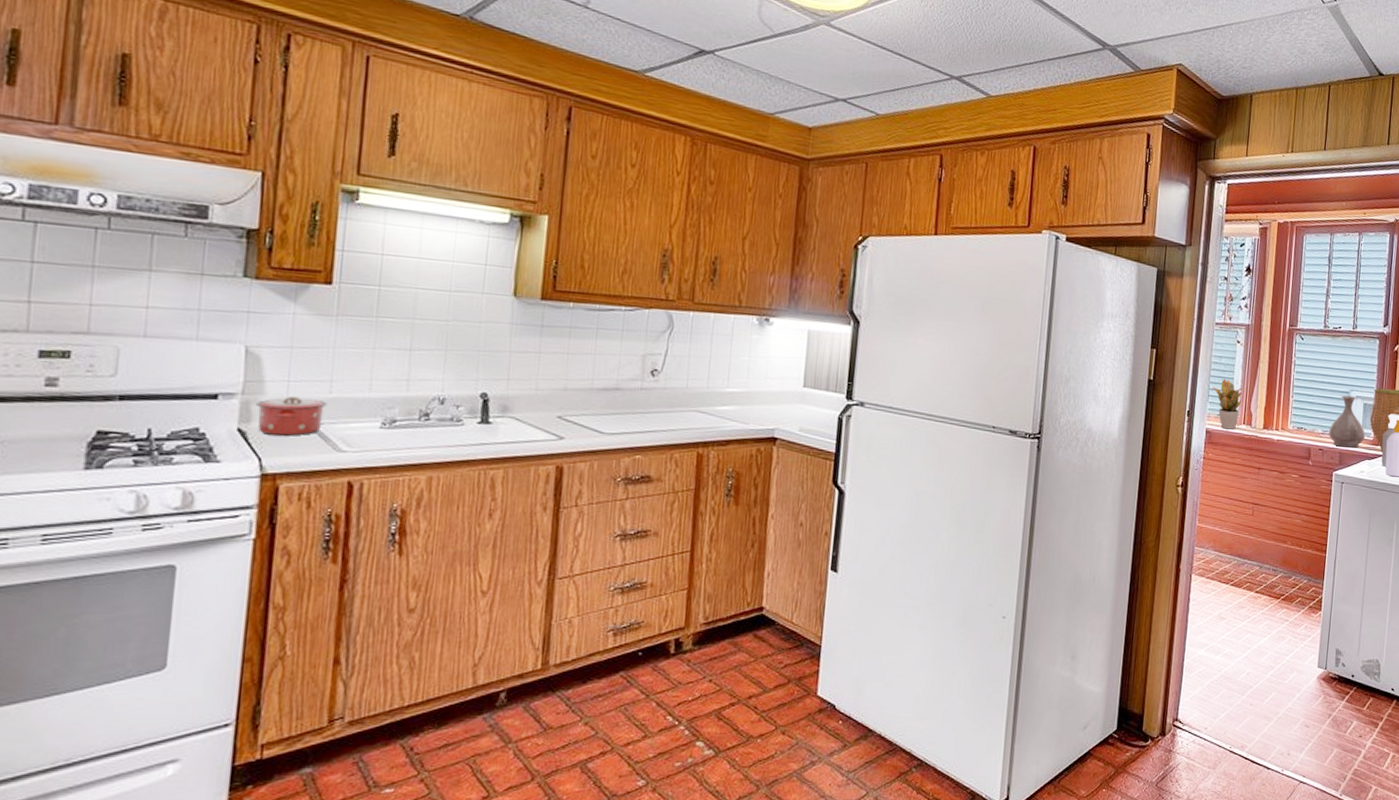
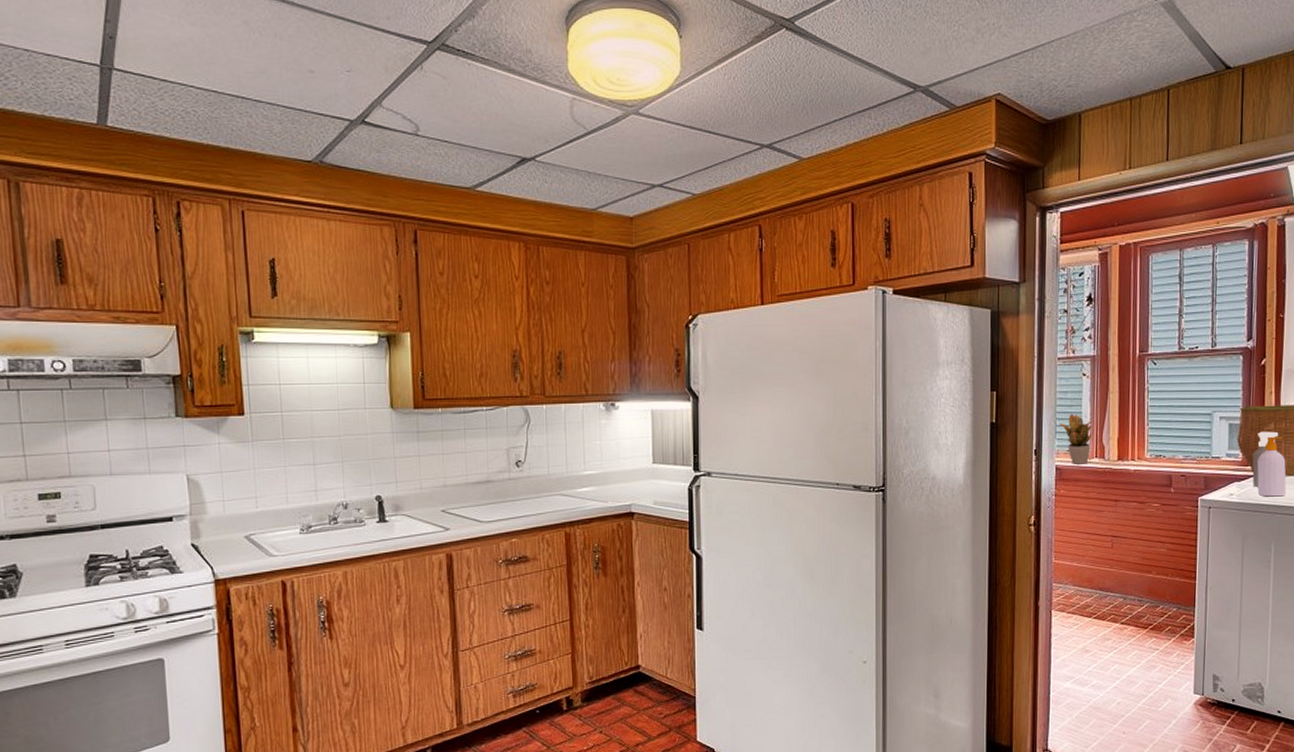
casserole: present [255,396,328,436] -> none [201,514,257,547]
vase: present [1328,395,1366,449] -> none [1190,418,1233,472]

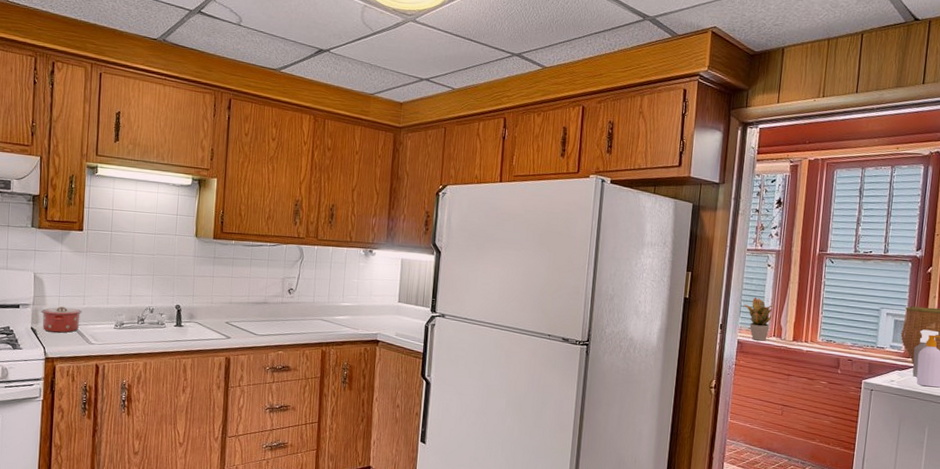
casserole: none [201,514,257,547] -> present [40,306,83,333]

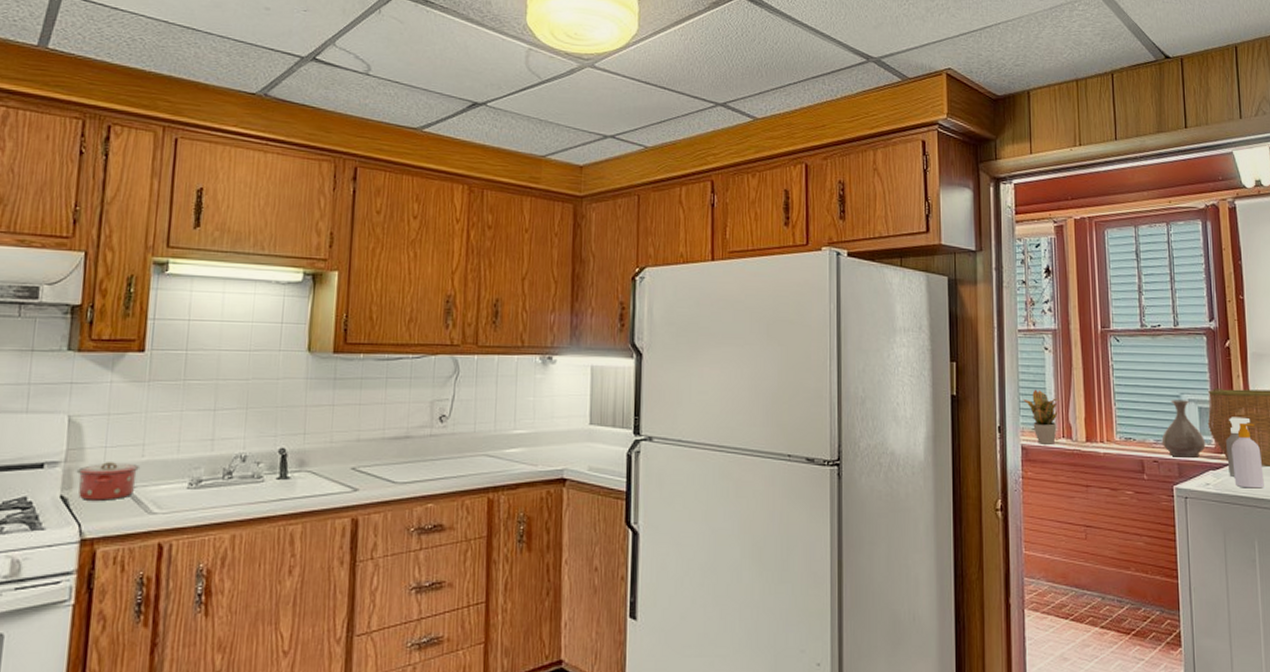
vase: none [857,312,896,360] -> present [1161,400,1206,459]

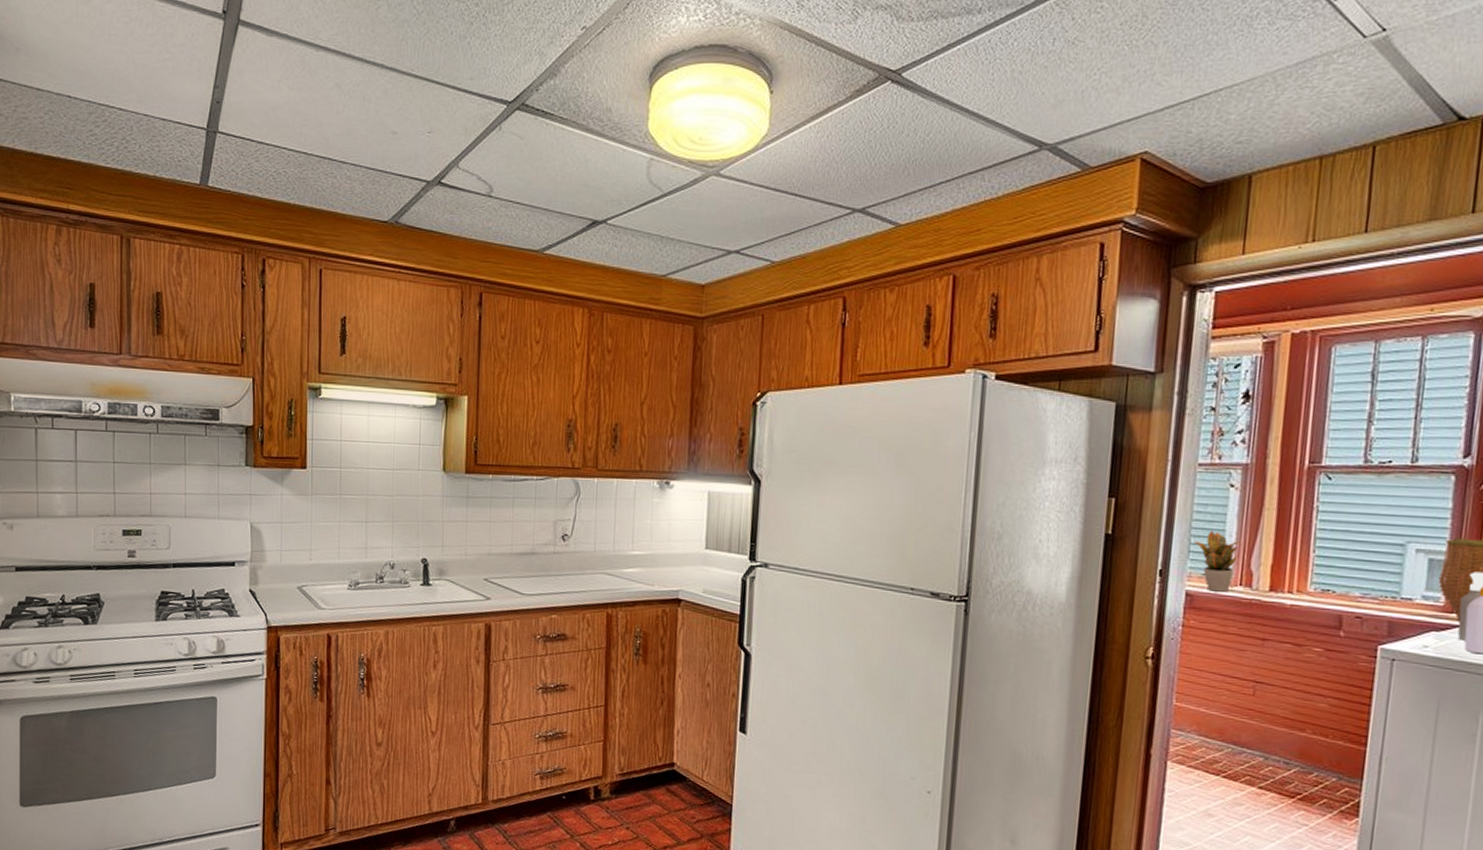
casserole: present [76,462,141,501] -> none [260,563,310,596]
vase: present [1161,400,1206,459] -> none [1370,549,1432,617]

